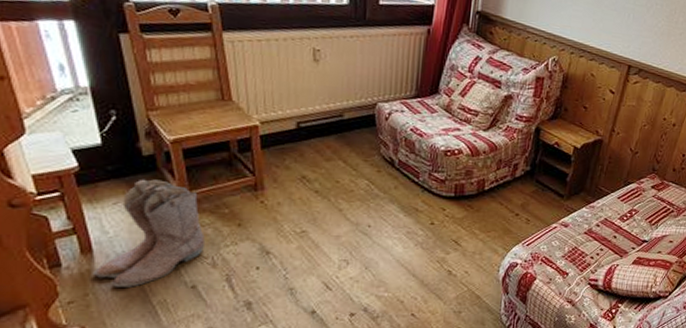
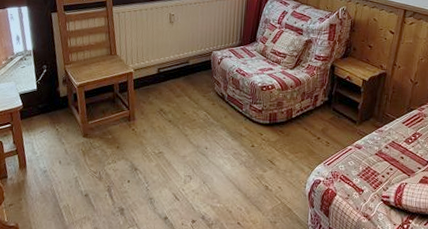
boots: present [92,179,206,287] -> none [25,114,96,195]

